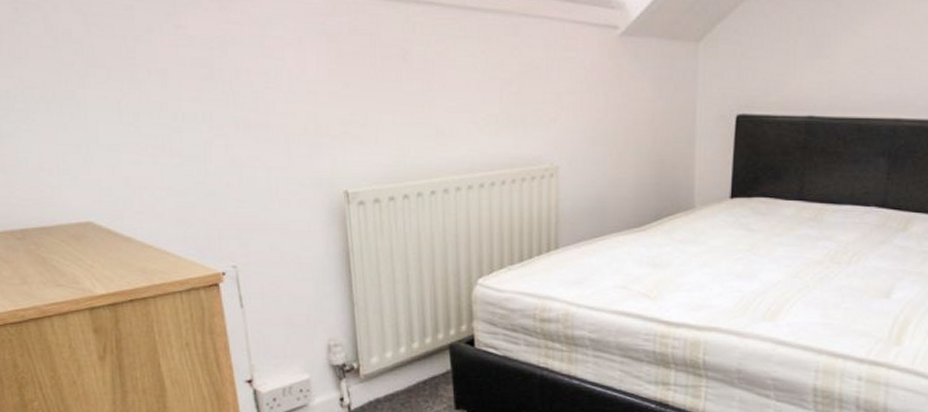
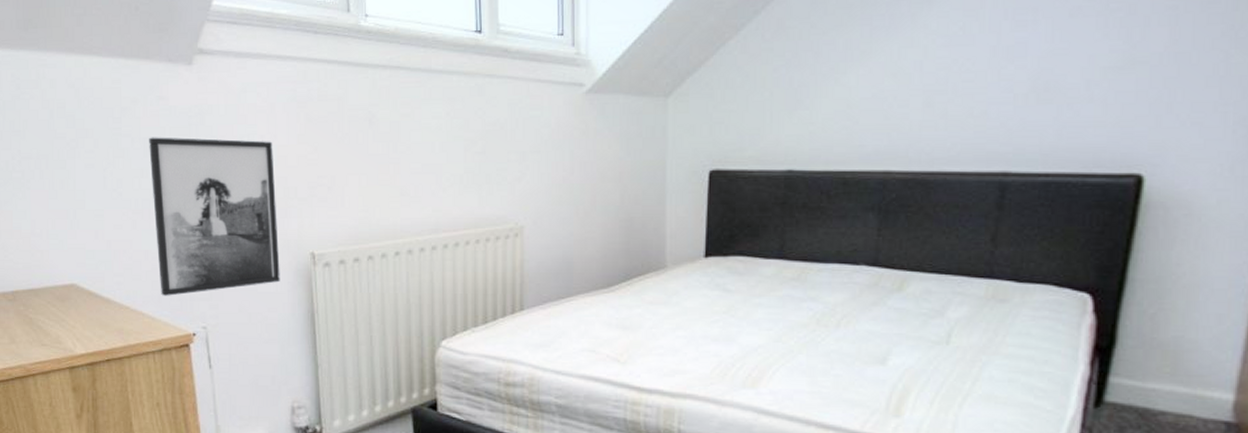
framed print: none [167,68,313,235] -> present [149,137,280,296]

